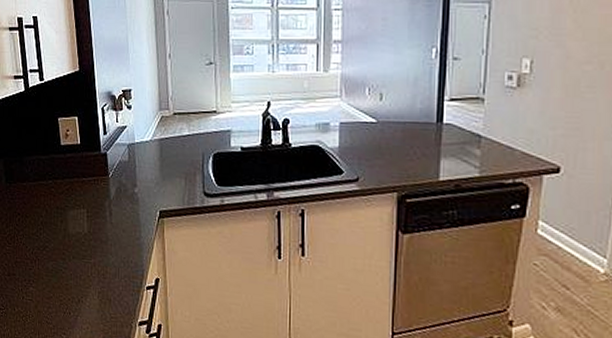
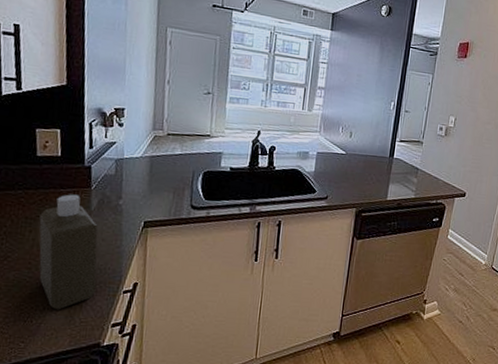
bottle: none [68,183,122,304] -> present [39,194,98,310]

